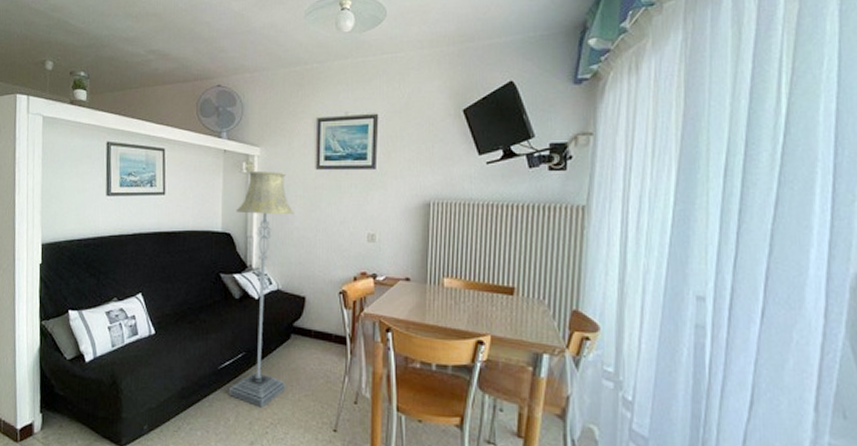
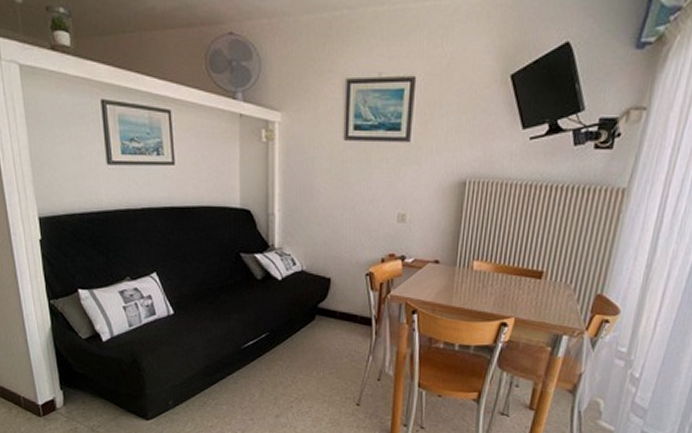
floor lamp: present [228,170,294,408] -> none [252,139,319,385]

